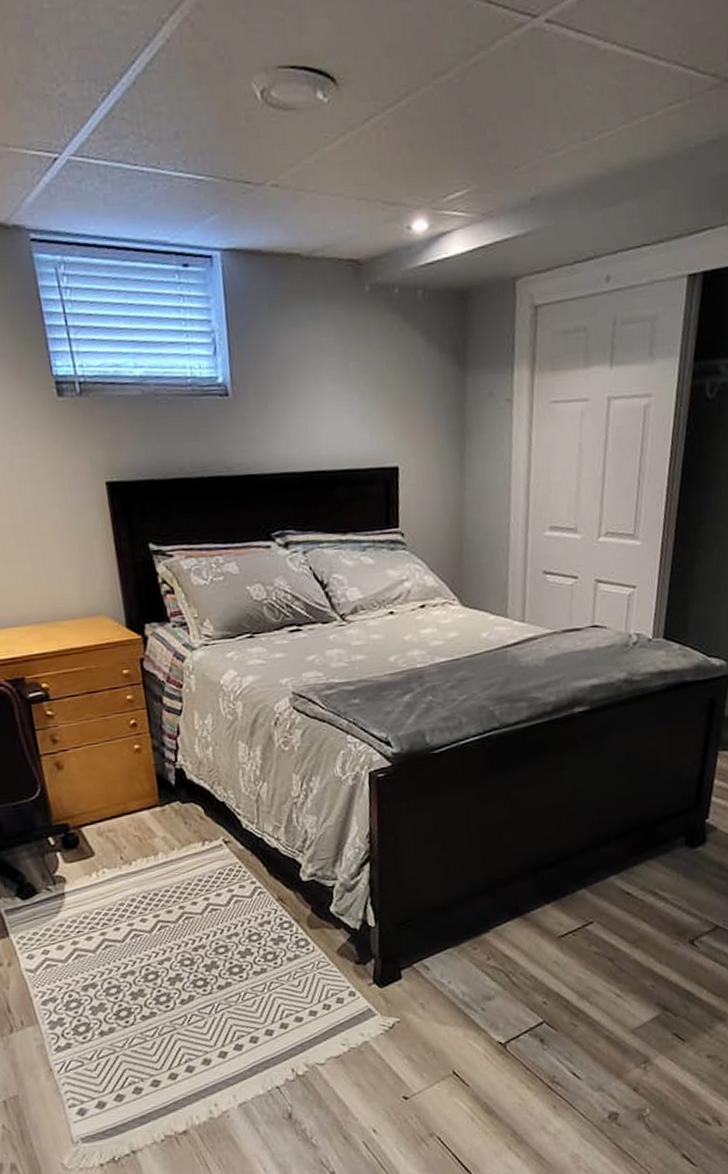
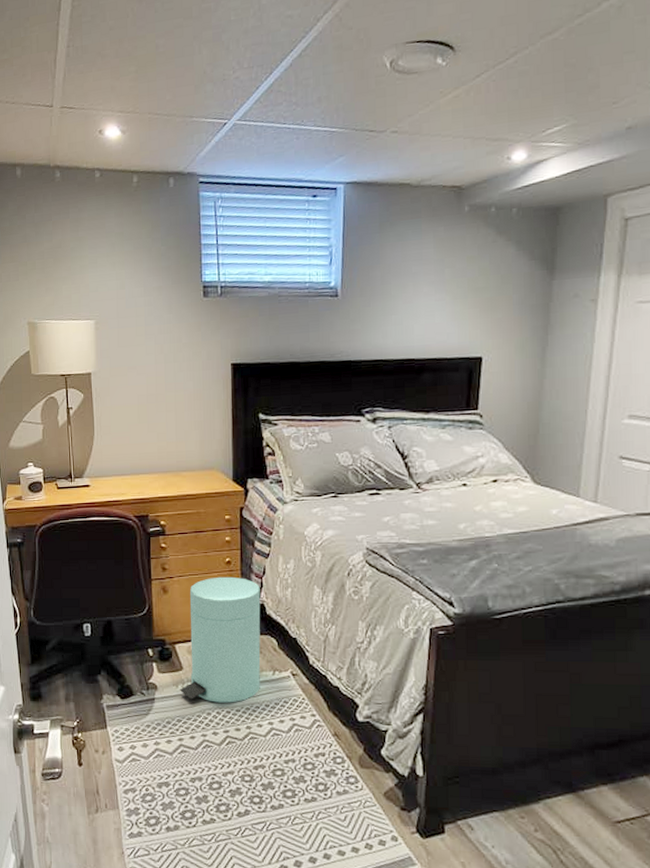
trash can: none [90,741,190,888] -> present [180,576,261,703]

